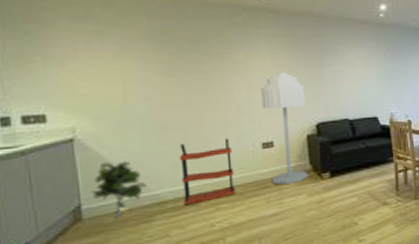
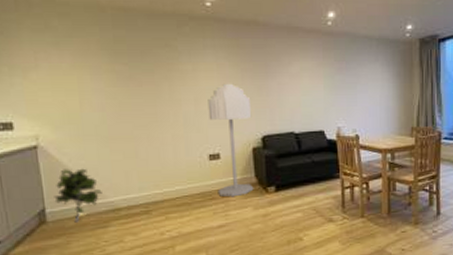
shelving unit: present [179,138,236,204] -> none [131,149,184,212]

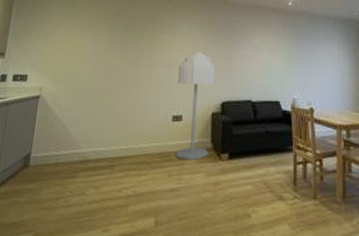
indoor plant: present [54,168,102,223] -> none [40,118,79,170]

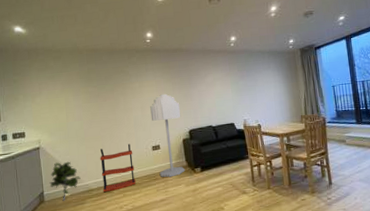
indoor plant: none [40,118,79,170] -> present [49,161,81,201]
shelving unit: none [101,108,148,167] -> present [100,143,136,192]

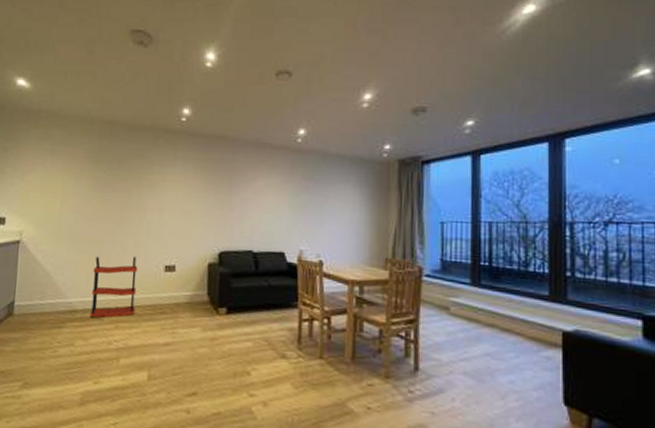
indoor plant: present [49,161,81,201] -> none [23,265,64,319]
floor lamp: present [150,93,185,178] -> none [168,195,213,314]

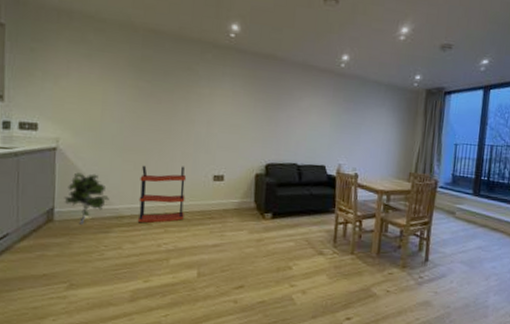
indoor plant: none [23,265,64,319] -> present [64,172,109,225]

